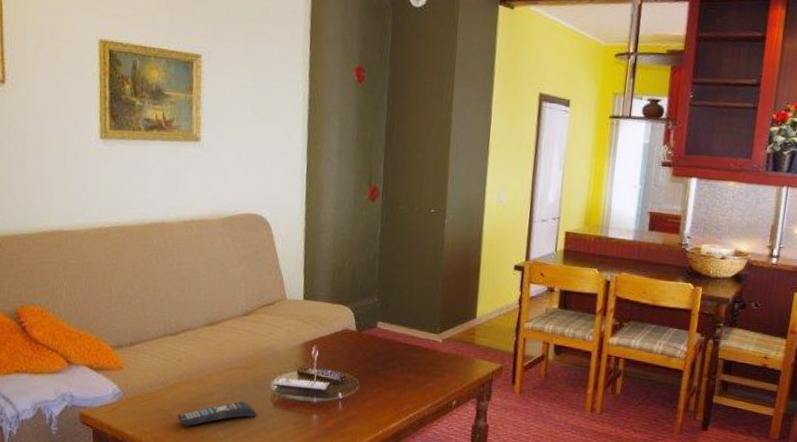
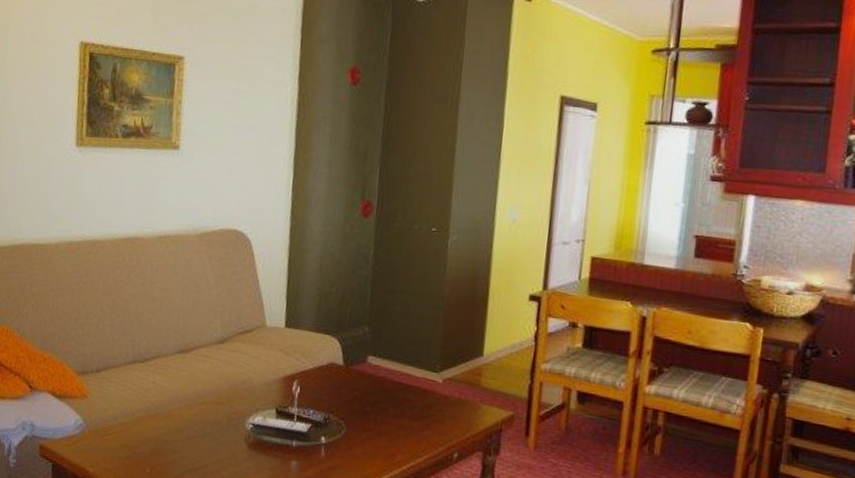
remote control: present [177,401,257,427] -> none [142,440,230,467]

